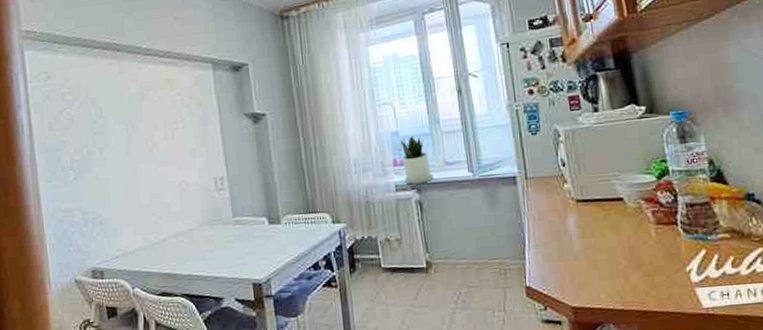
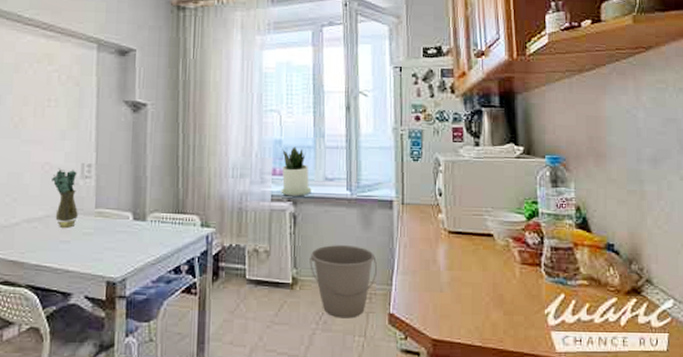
vase: none [190,184,218,239] -> present [52,168,78,228]
bucket: none [440,225,509,296] -> present [309,245,377,319]

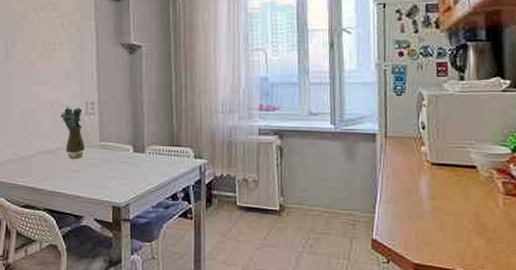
planter: present [281,146,312,197] -> none [267,83,297,130]
bucket: present [309,245,377,319] -> none [296,175,360,243]

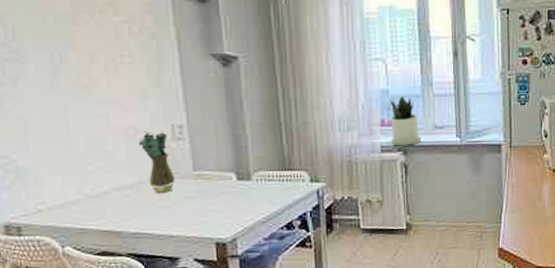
planter: none [267,83,297,130] -> present [389,96,422,146]

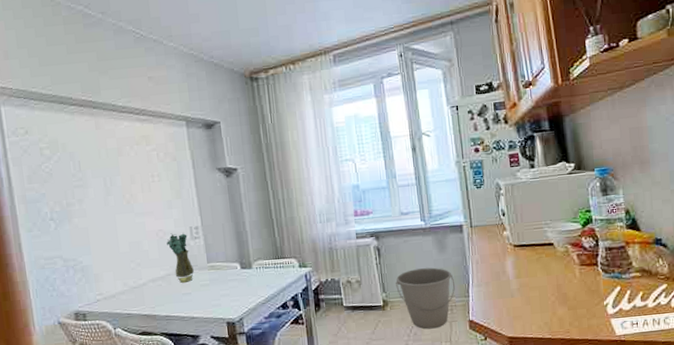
planter: present [389,96,422,146] -> none [360,189,391,233]
bucket: none [422,189,487,257] -> present [396,267,455,329]

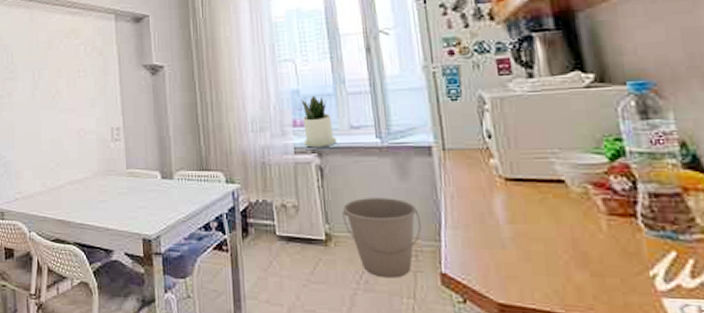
vase: present [167,233,194,283] -> none [87,133,112,188]
planter: none [360,189,391,233] -> present [301,95,337,148]

